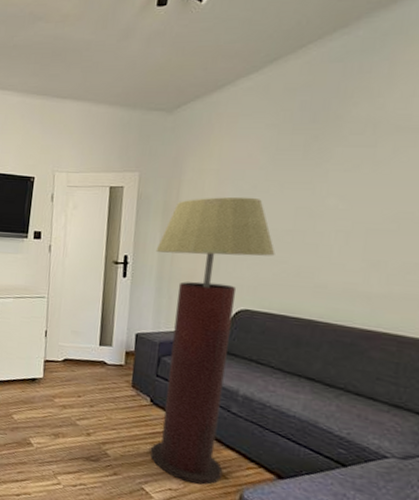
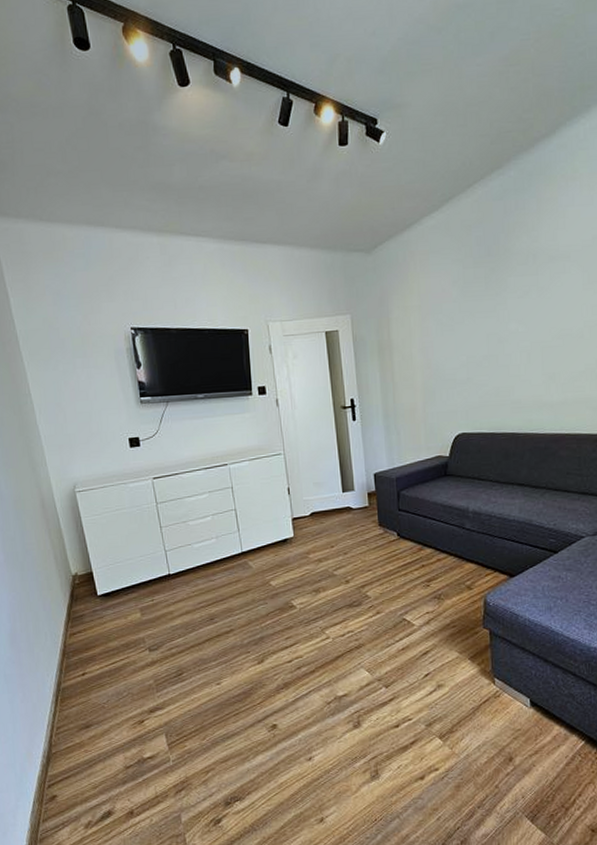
floor lamp: present [150,196,275,485] -> none [378,329,478,601]

